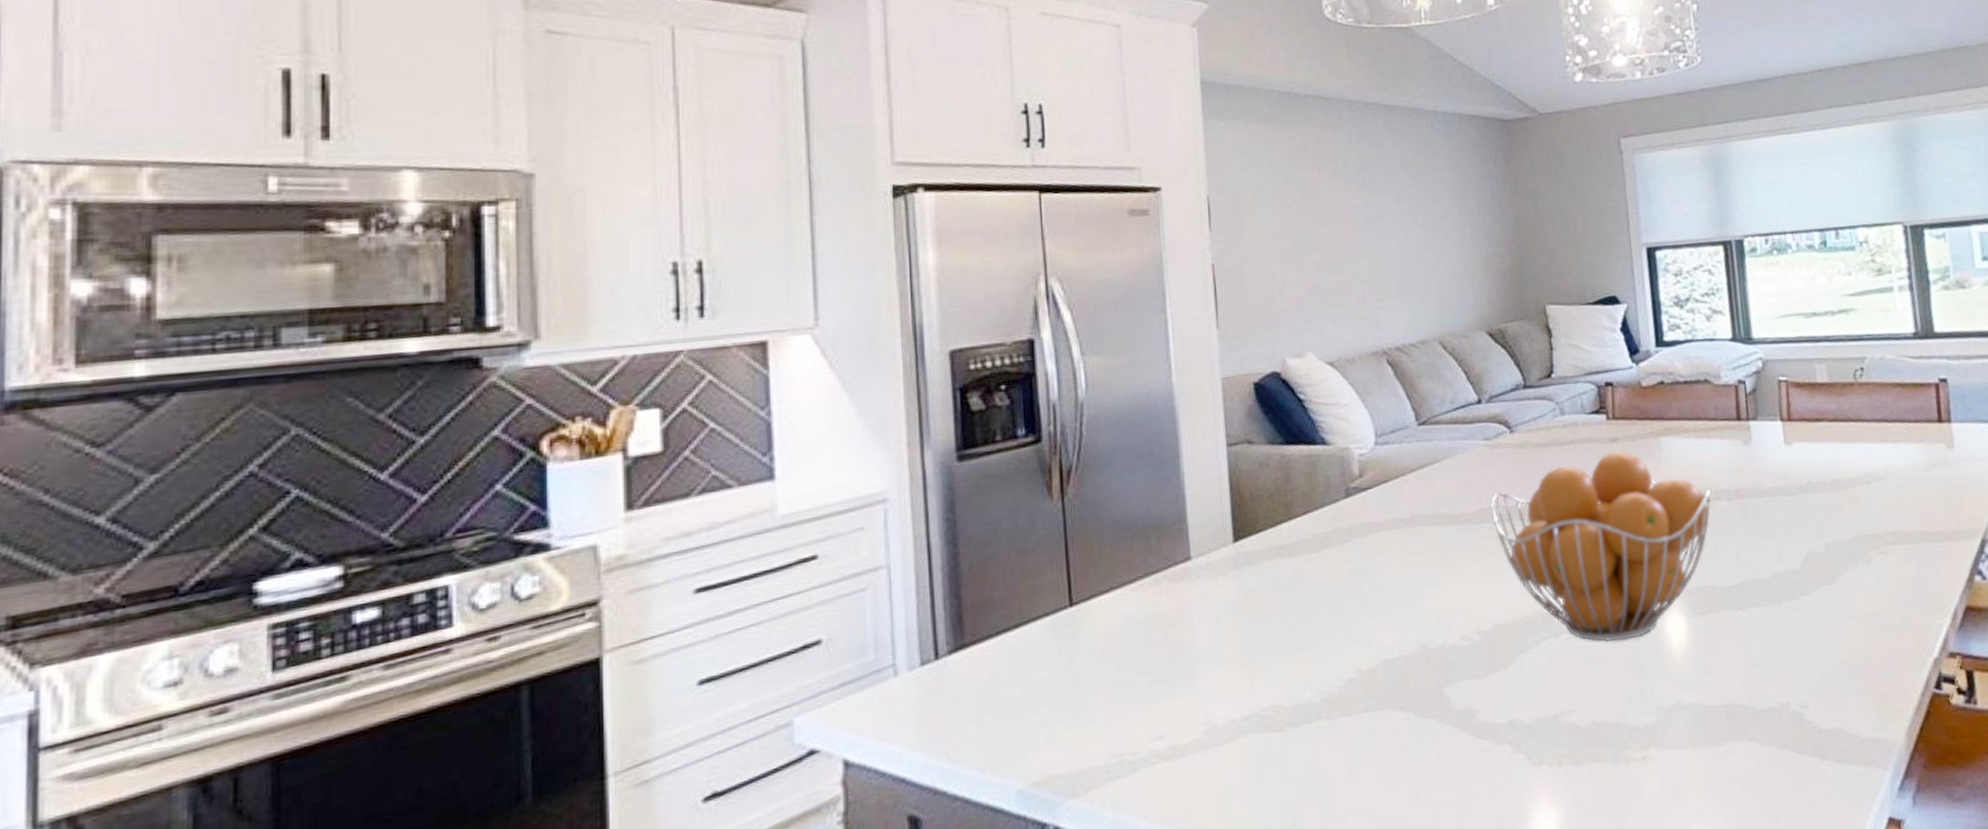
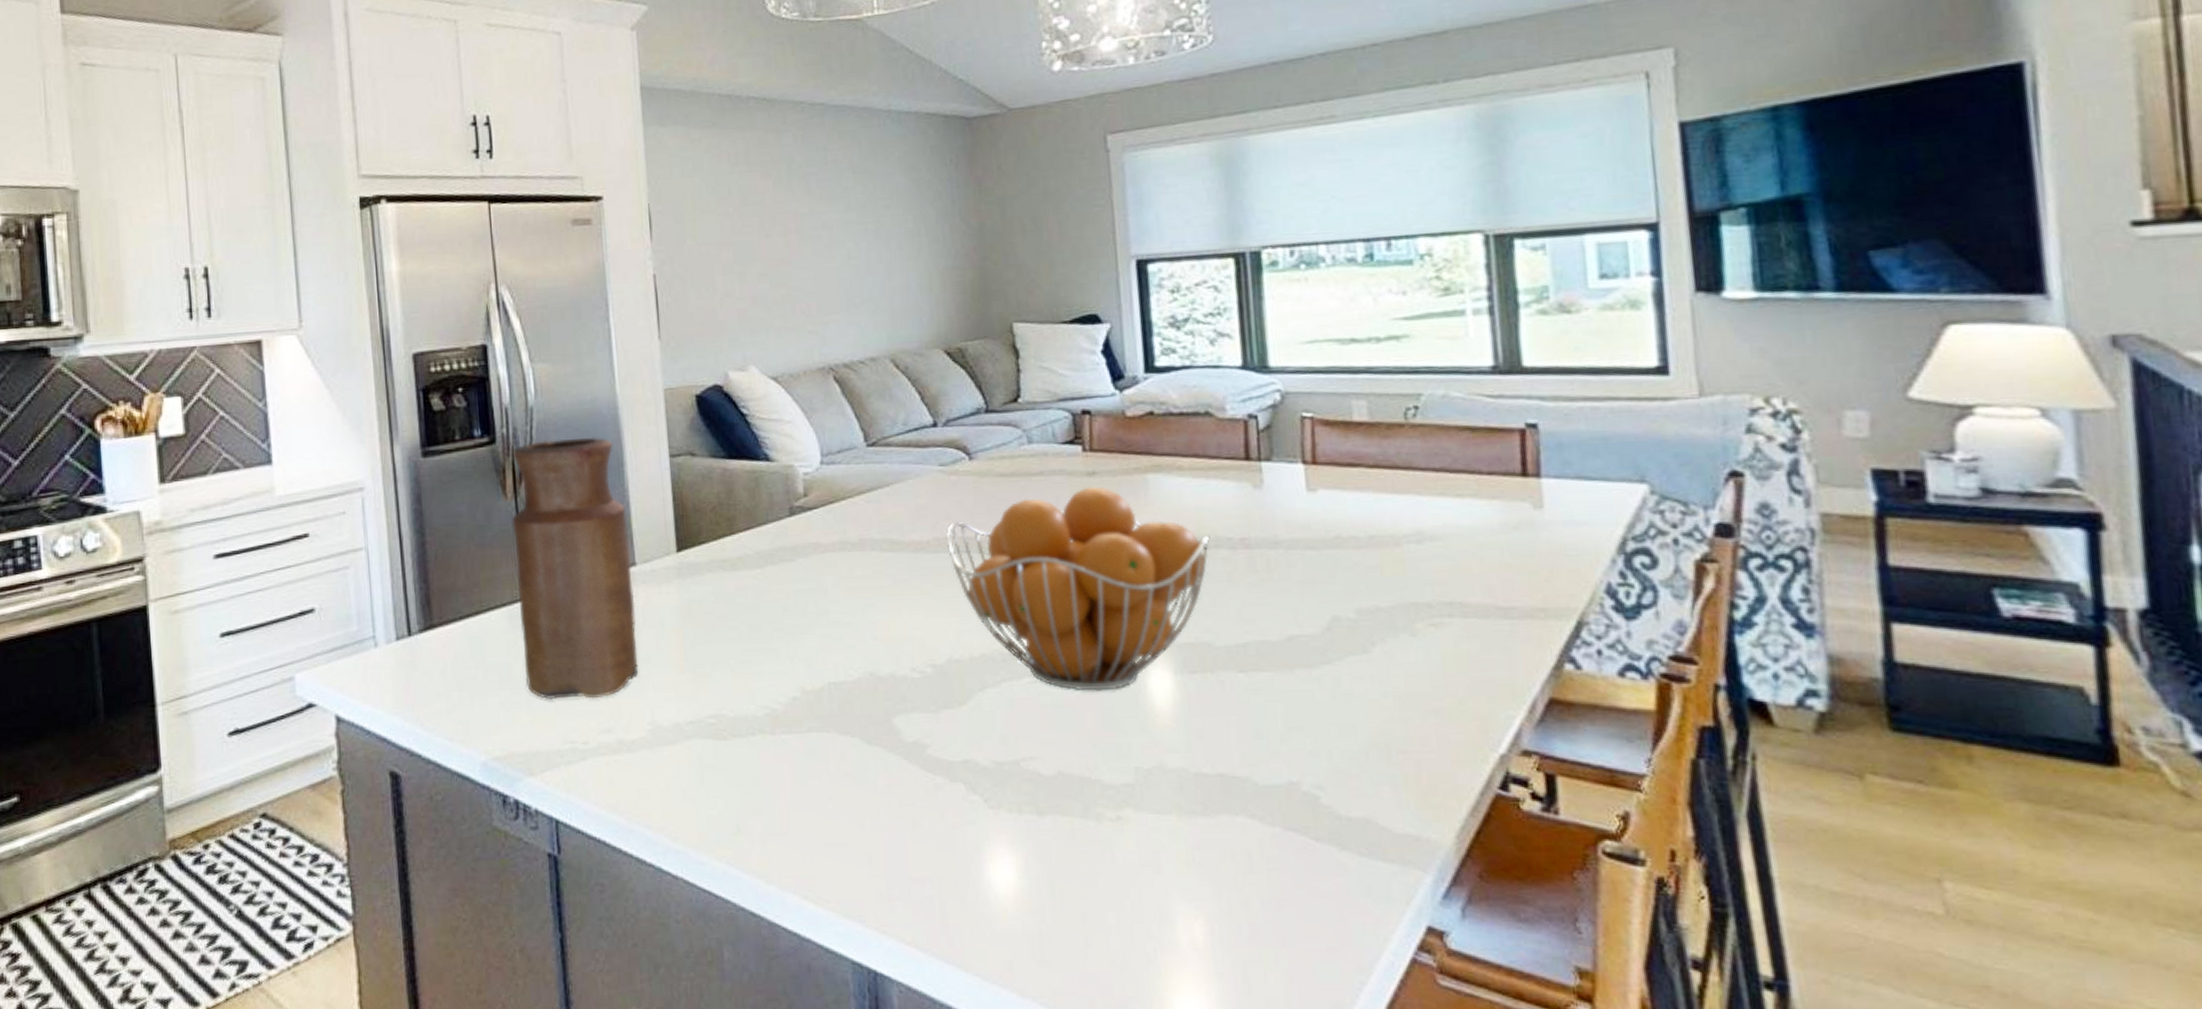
vase: none [1057,430,1193,712] -> present [511,437,639,700]

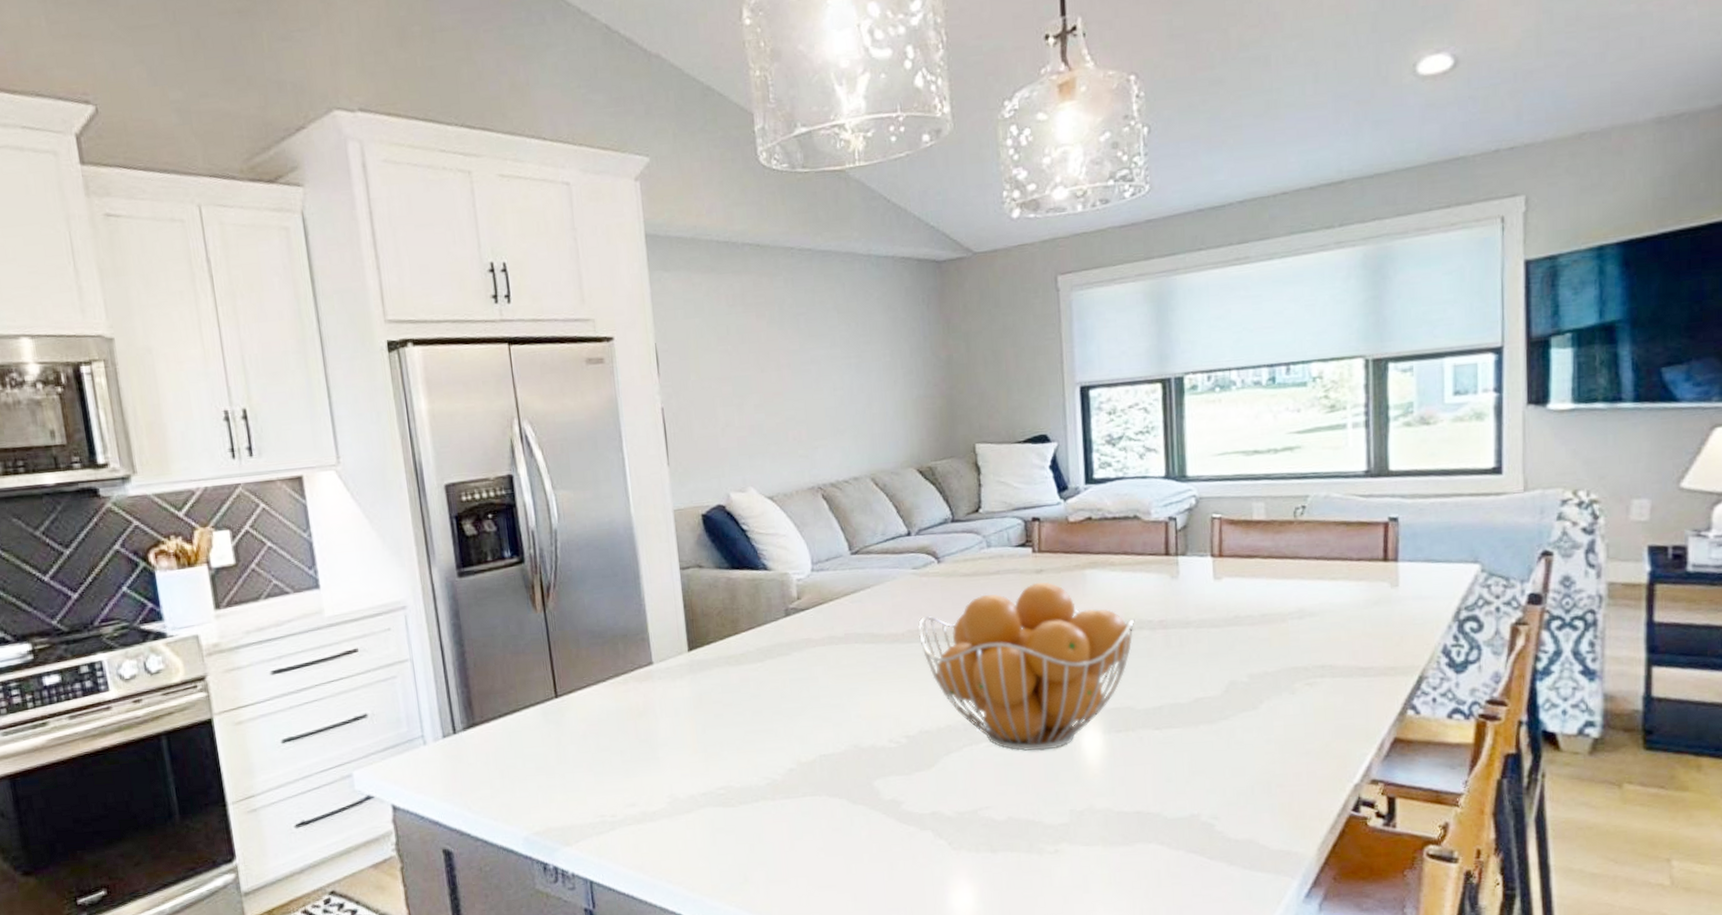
vase: present [511,437,639,700] -> none [540,554,658,782]

